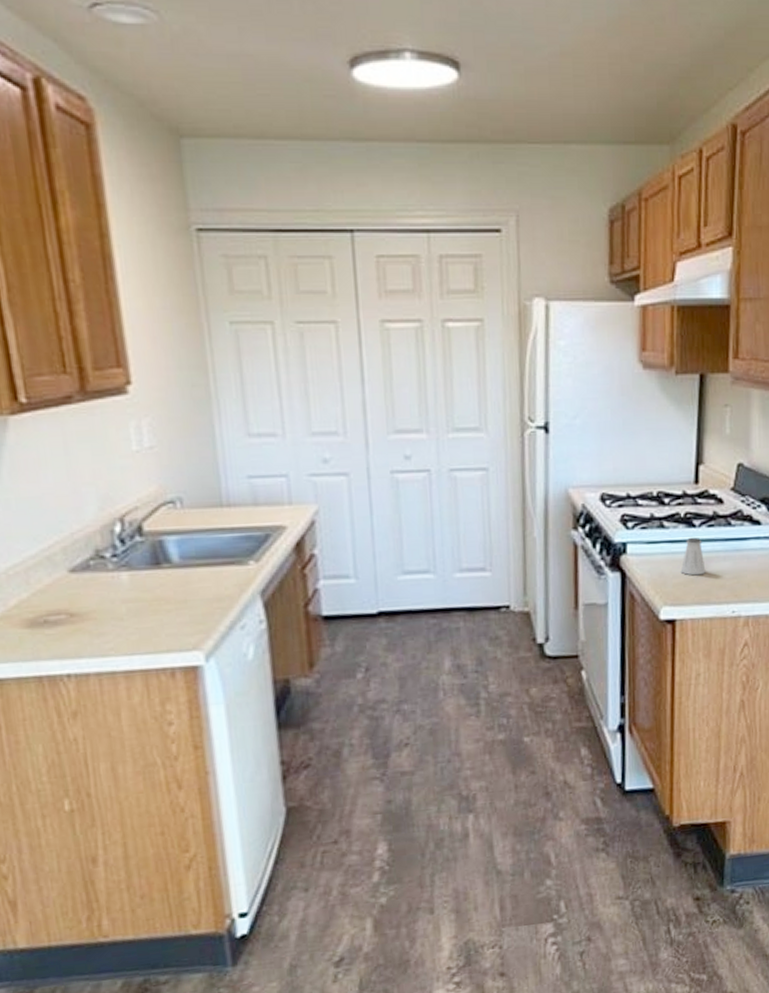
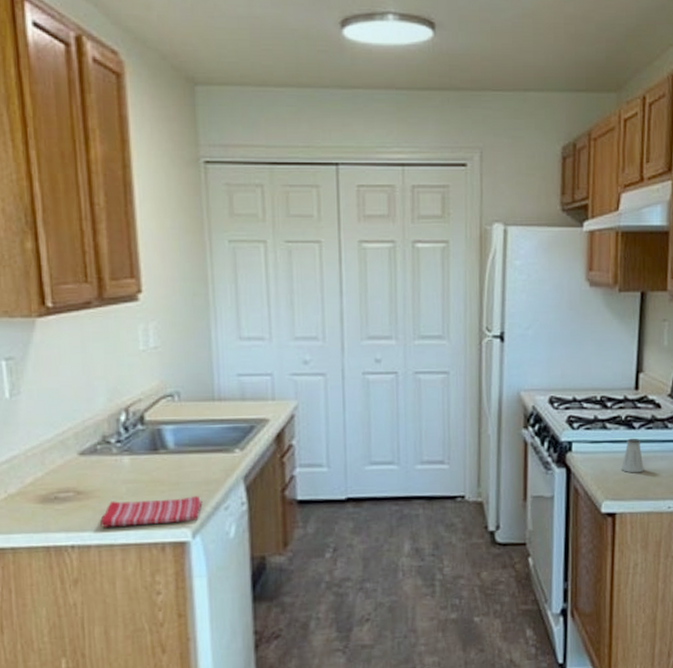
dish towel: none [98,614,215,654] -> present [100,496,203,529]

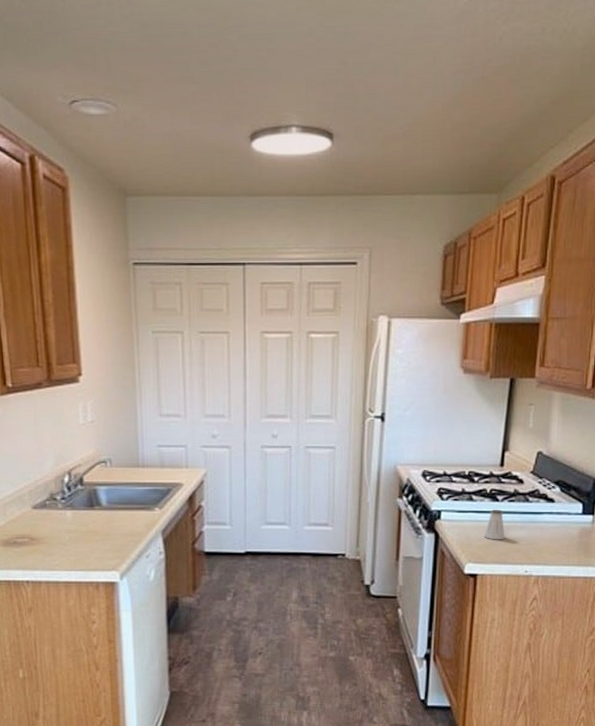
dish towel: present [100,496,203,529] -> none [49,545,129,569]

